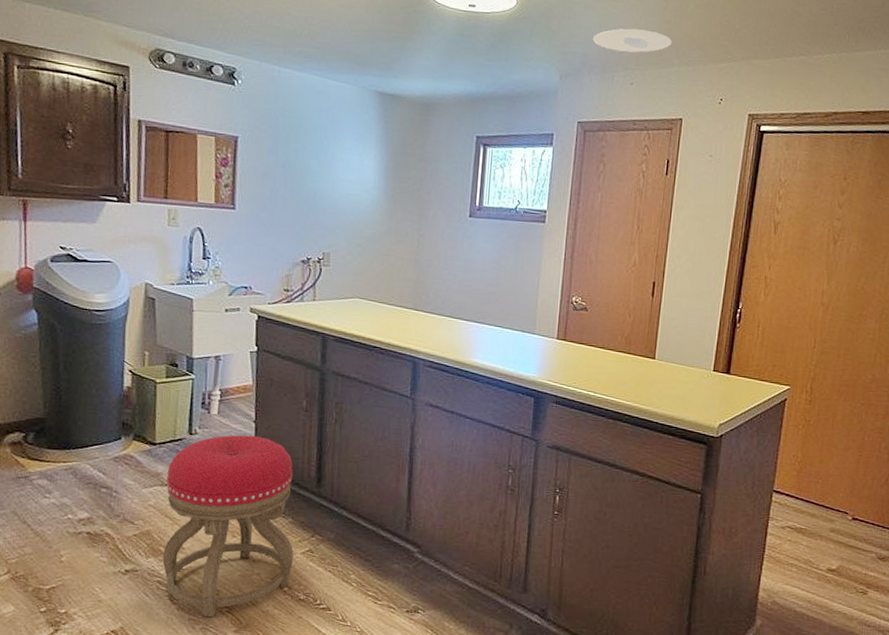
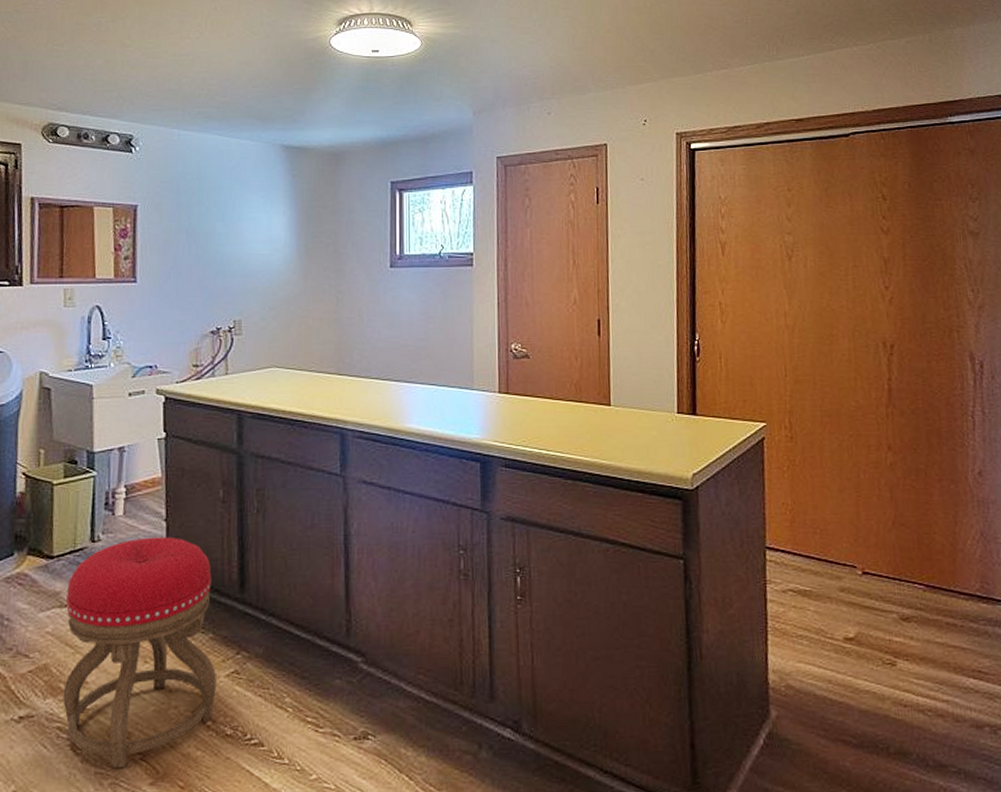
recessed light: present [592,28,673,53] -> none [503,58,587,82]

